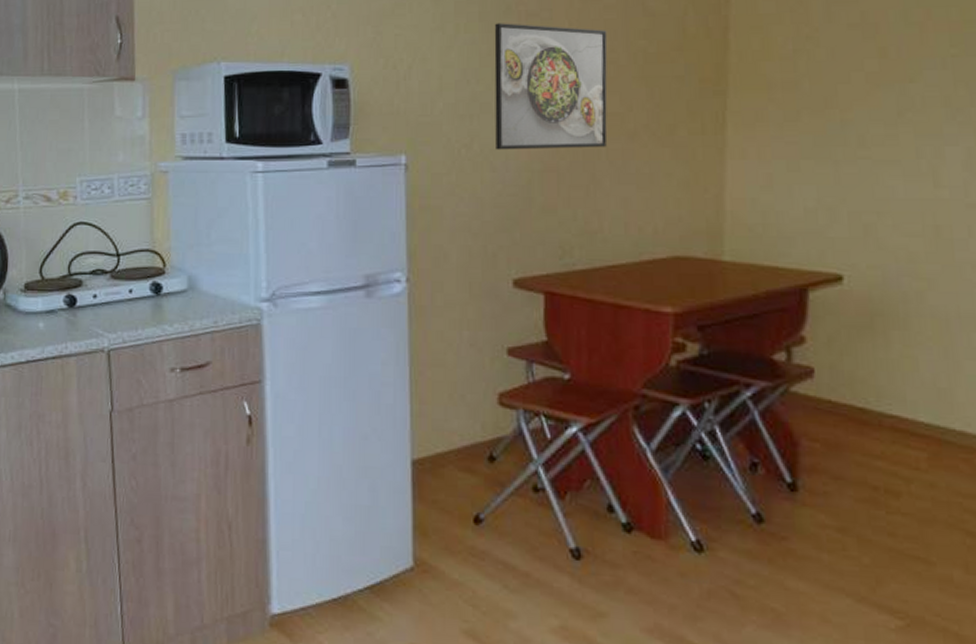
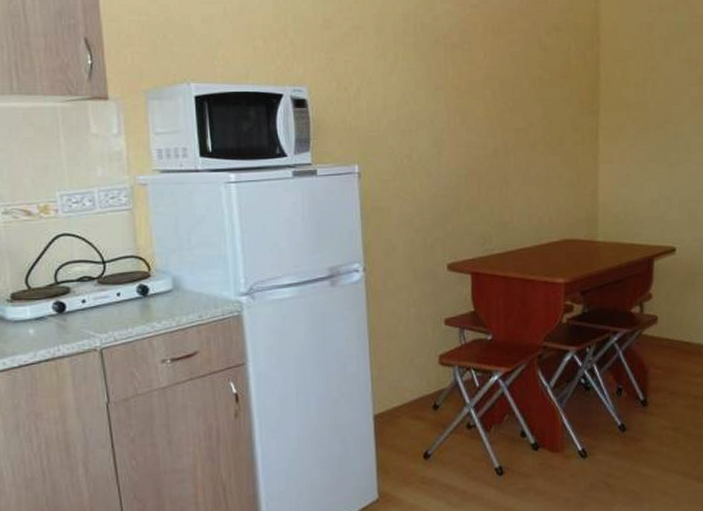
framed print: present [494,23,608,150] -> none [426,53,515,160]

